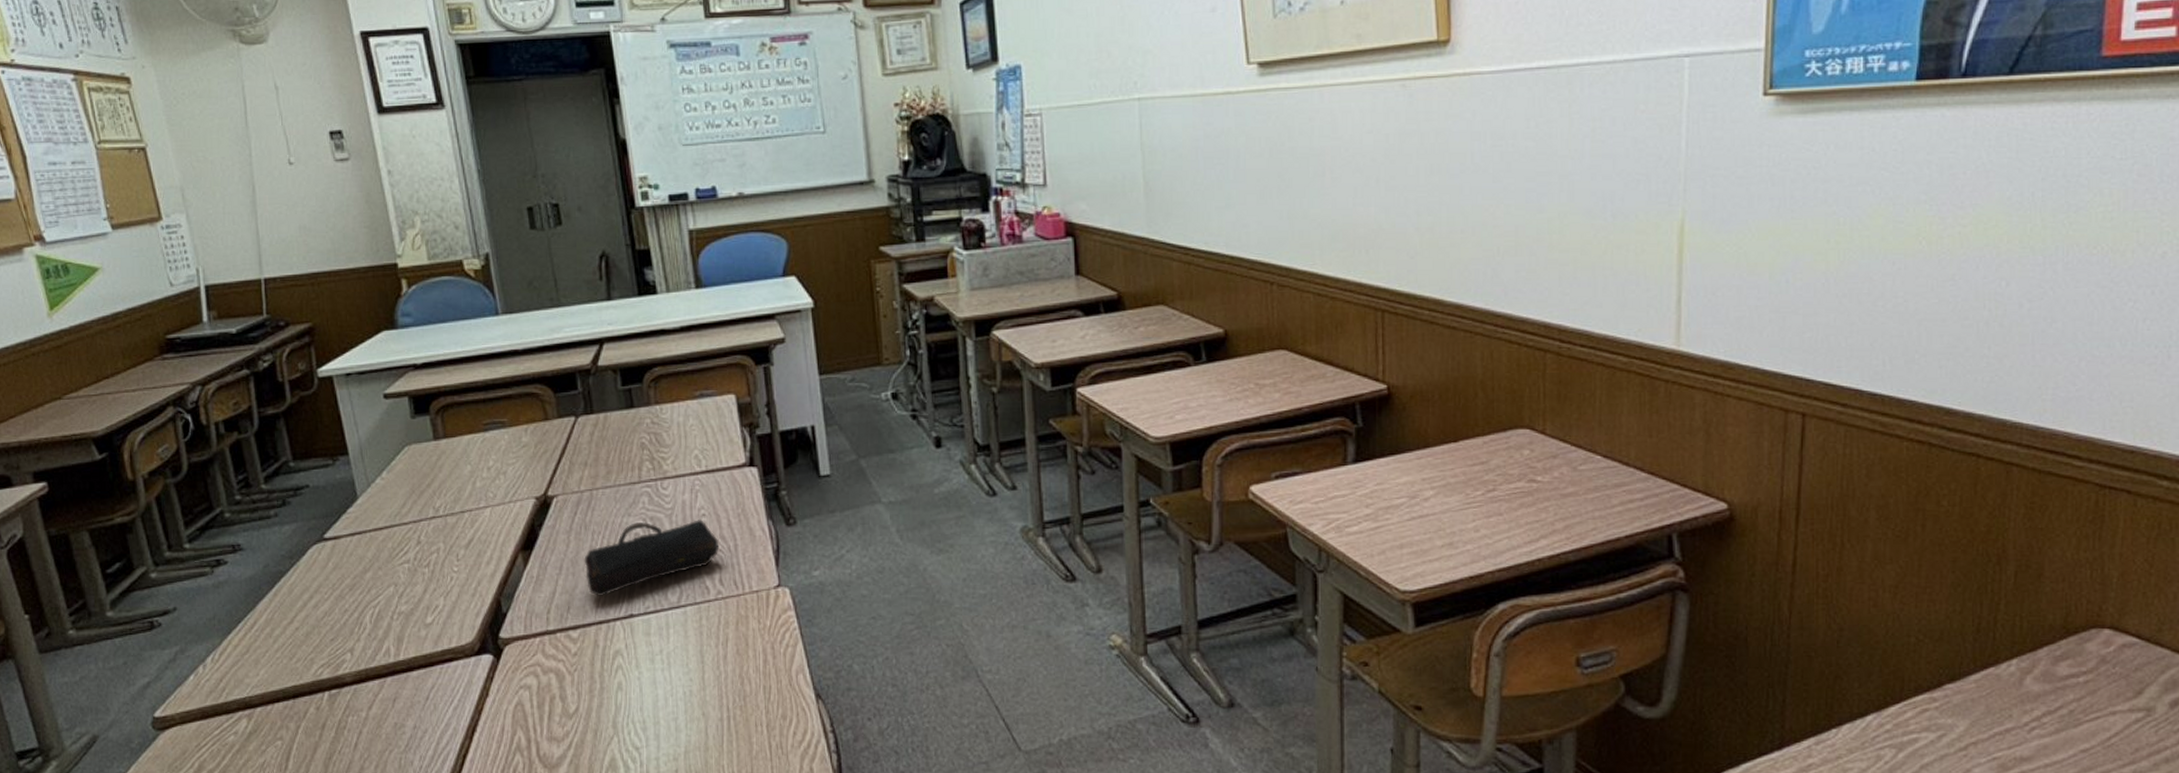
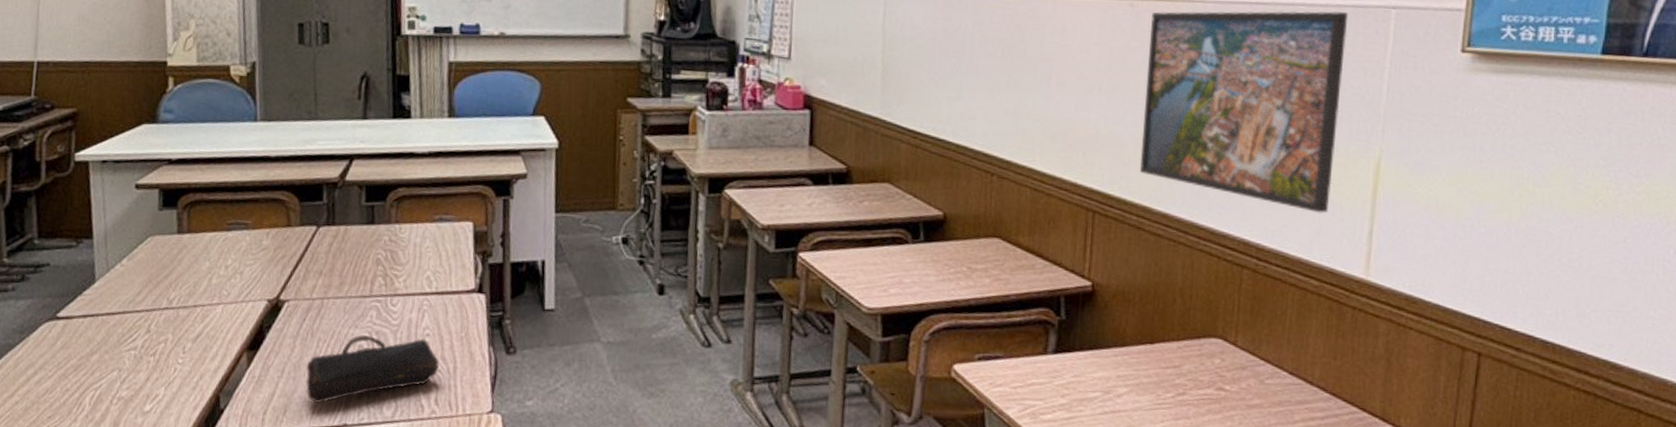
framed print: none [1426,67,1639,285] -> present [1139,11,1349,213]

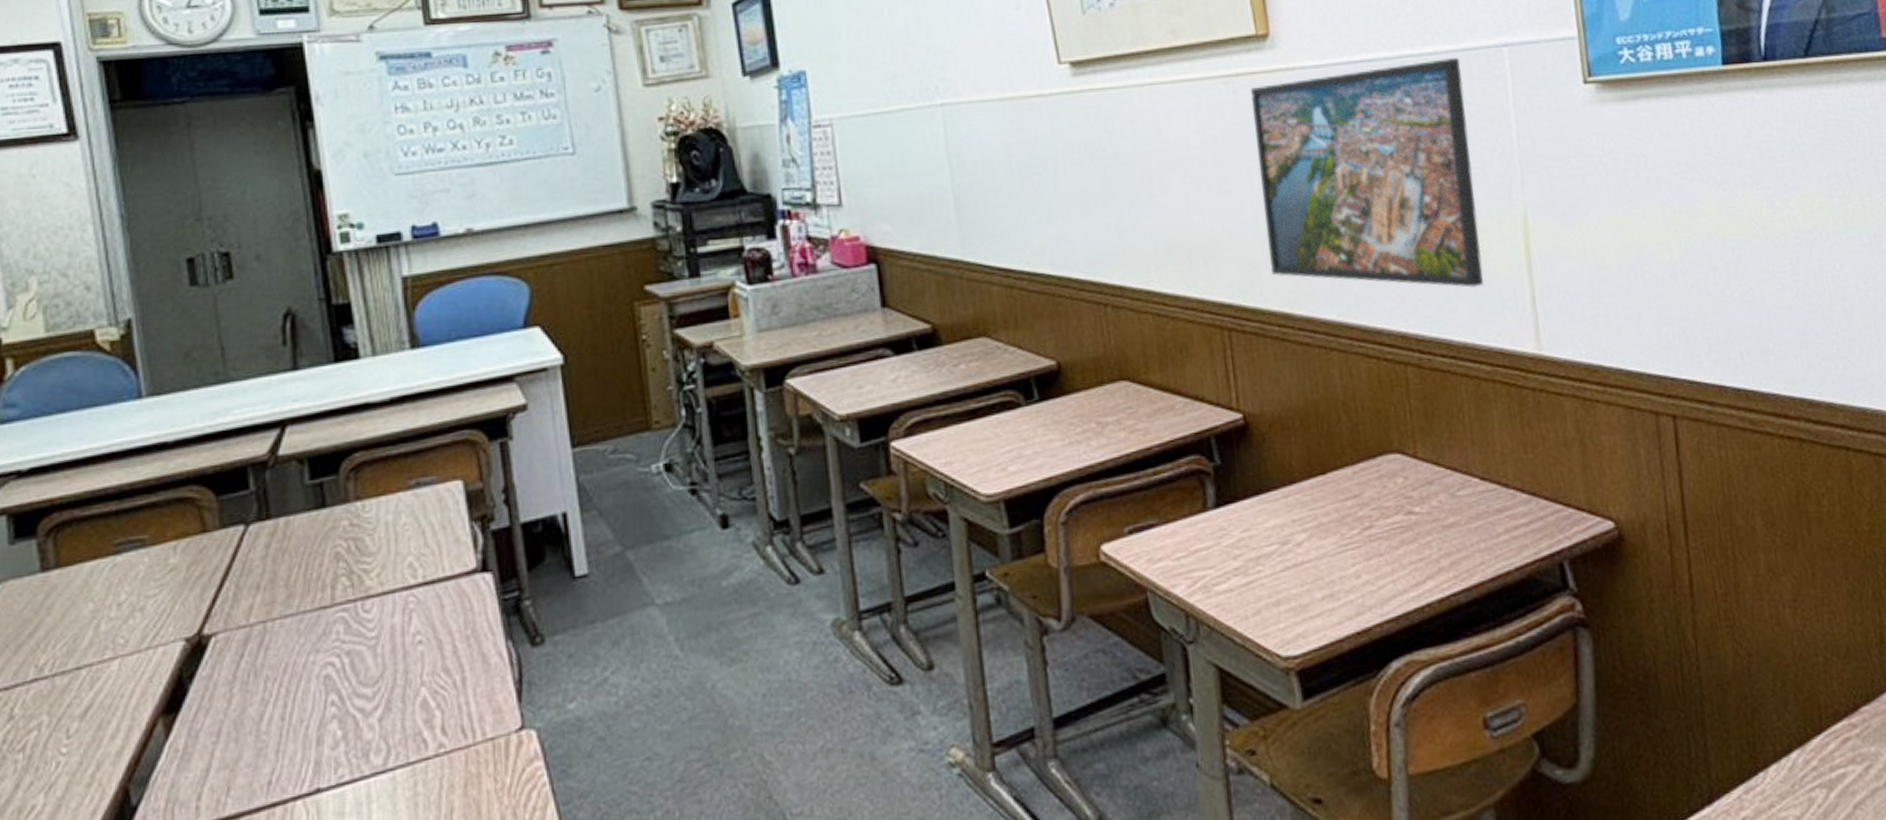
pencil case: present [305,334,439,404] -> none [252,648,442,769]

